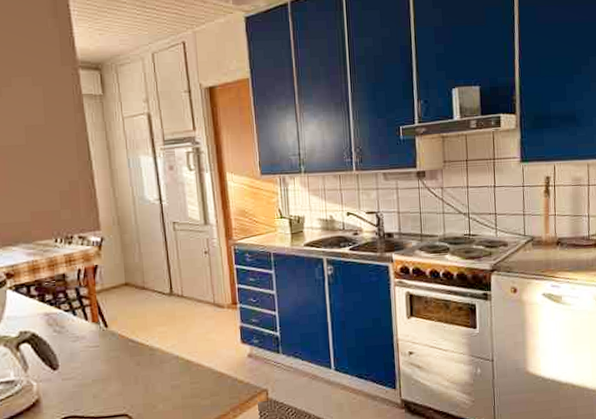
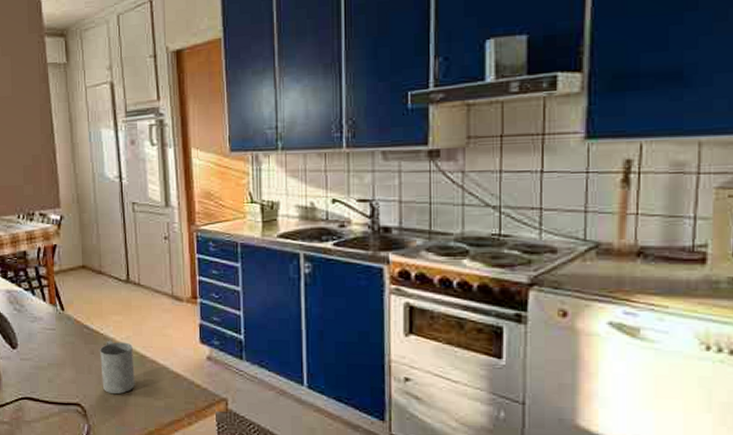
mug: none [145,350,182,400] -> present [99,340,135,395]

